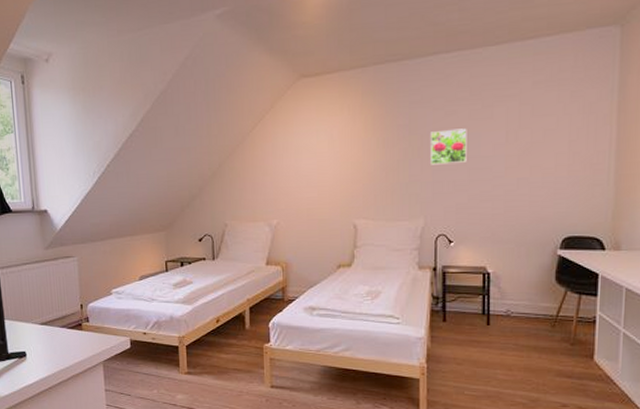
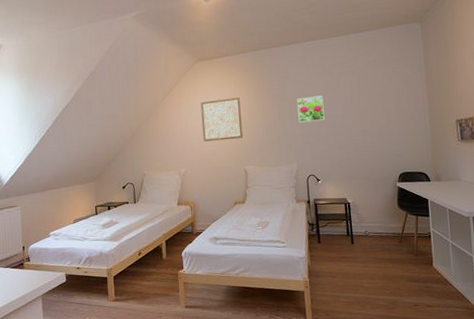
wall art: none [301,128,355,186] -> present [200,97,243,142]

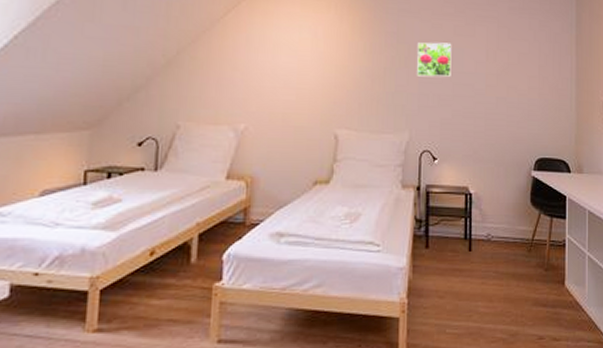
wall art: present [200,97,243,142] -> none [278,27,340,89]

